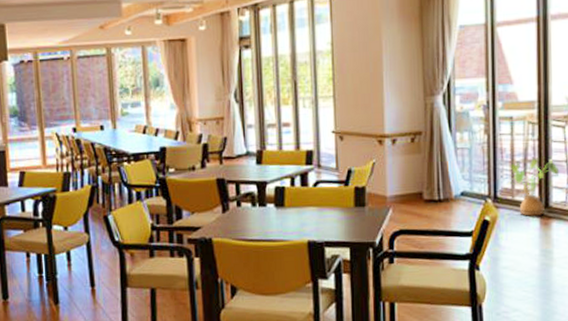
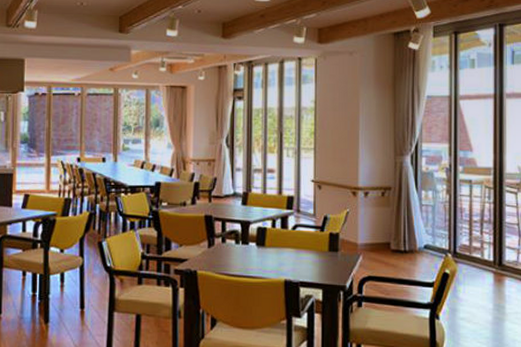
house plant: present [506,158,560,216] -> none [465,219,512,273]

